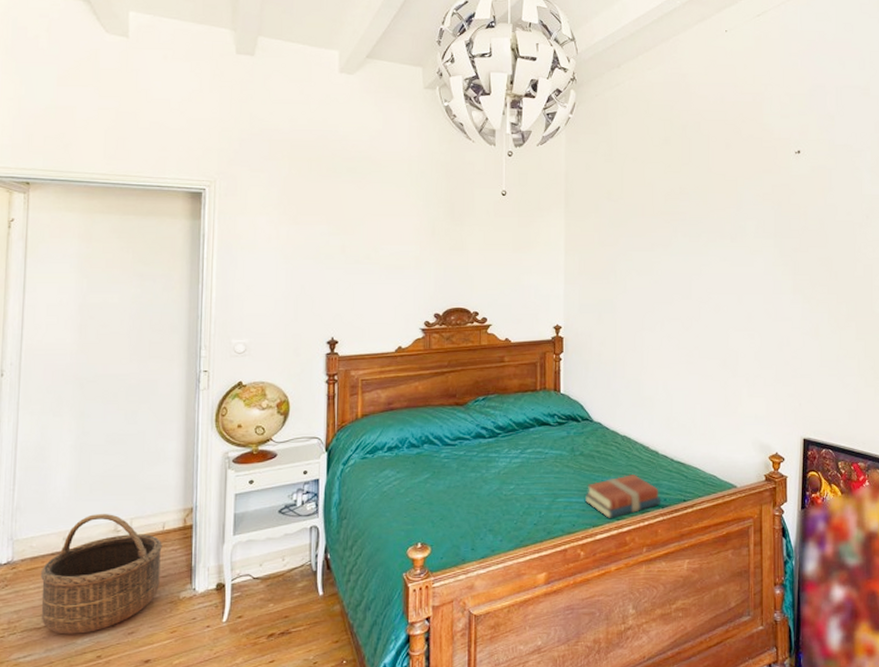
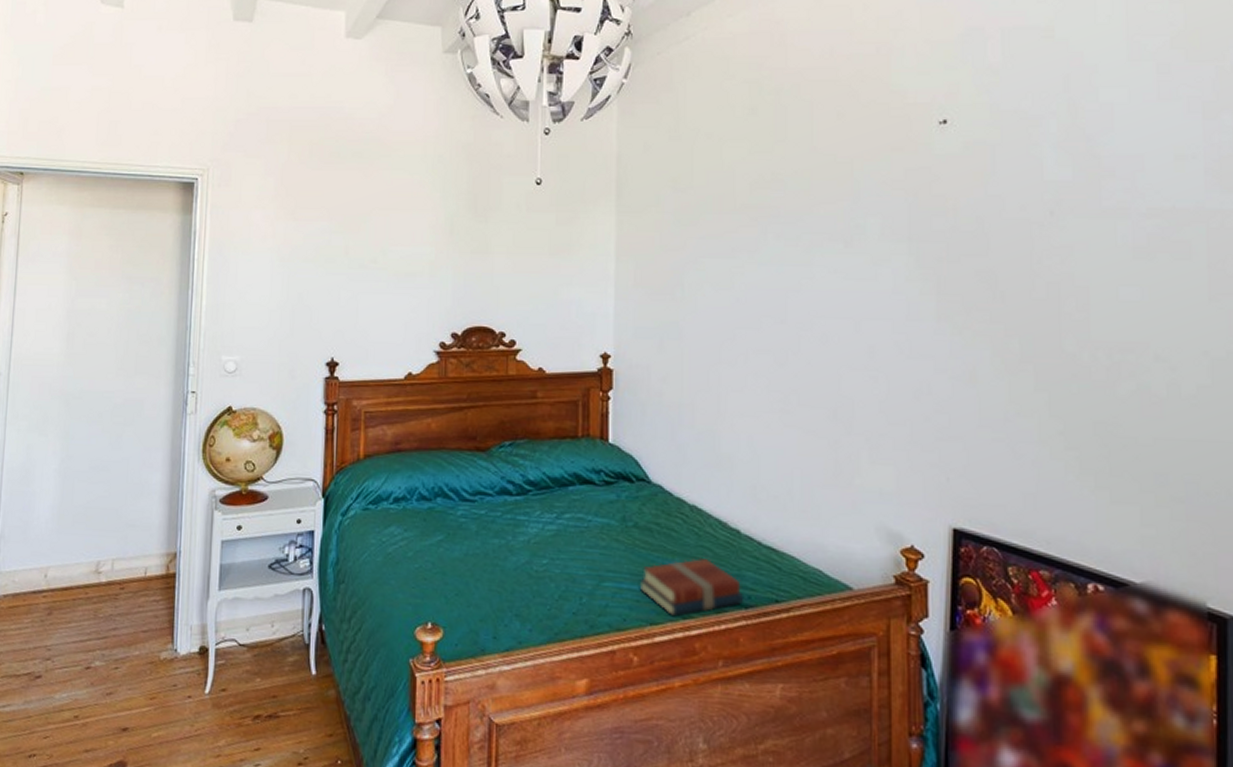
basket: present [41,514,162,635] -> none [20,550,144,688]

